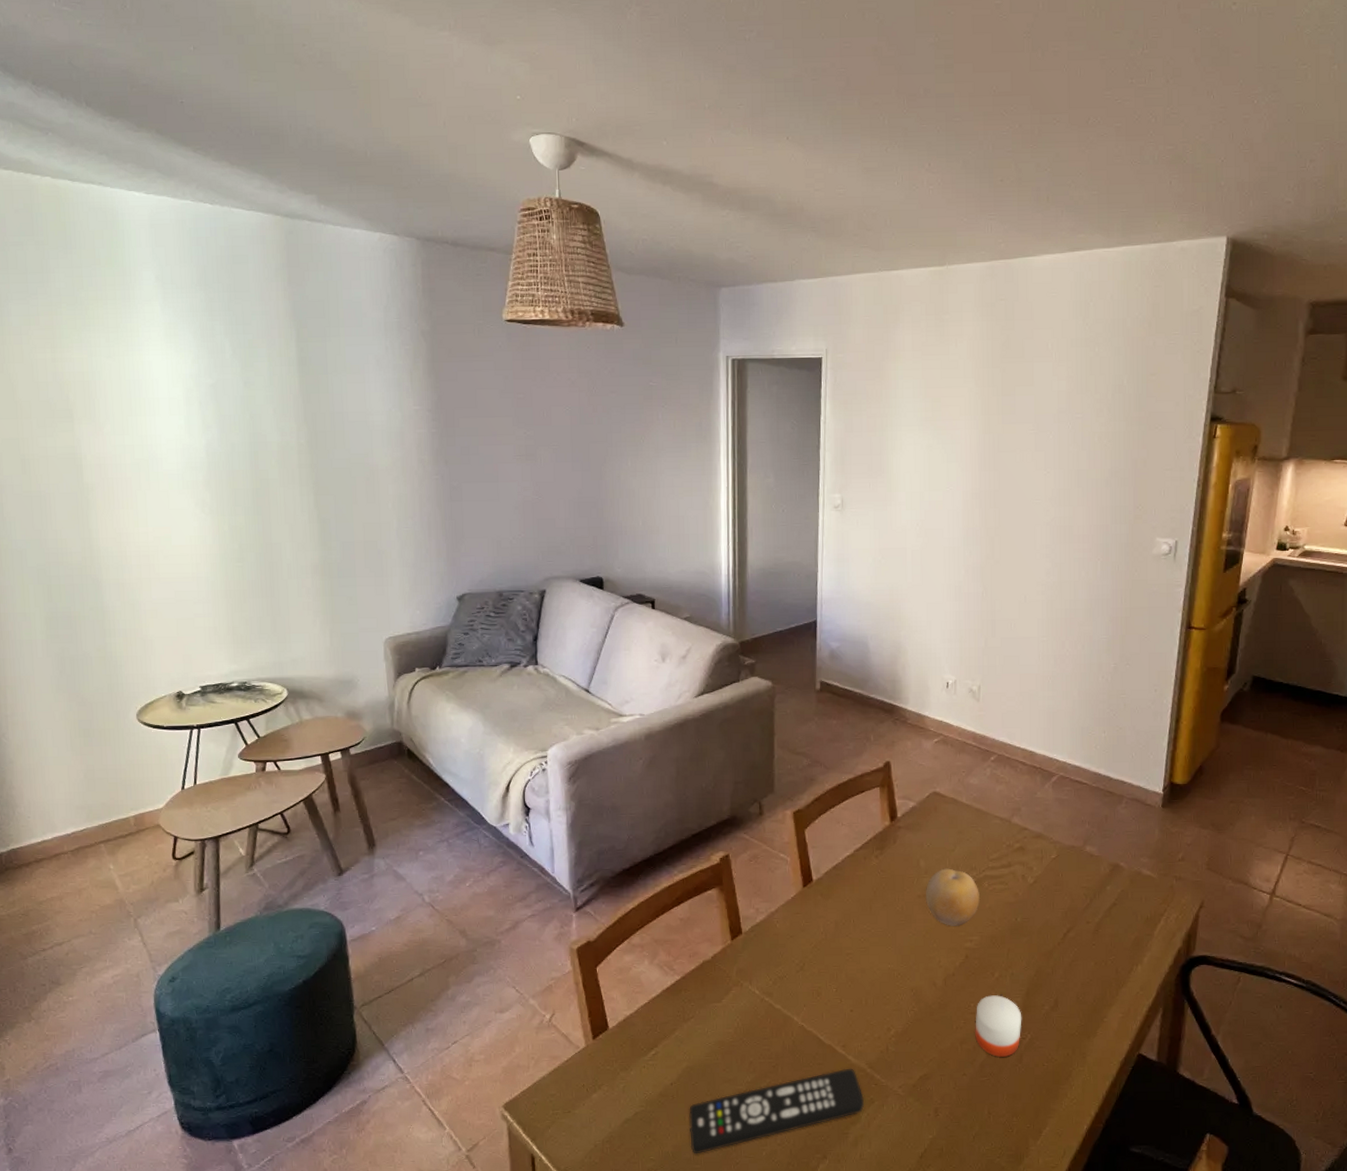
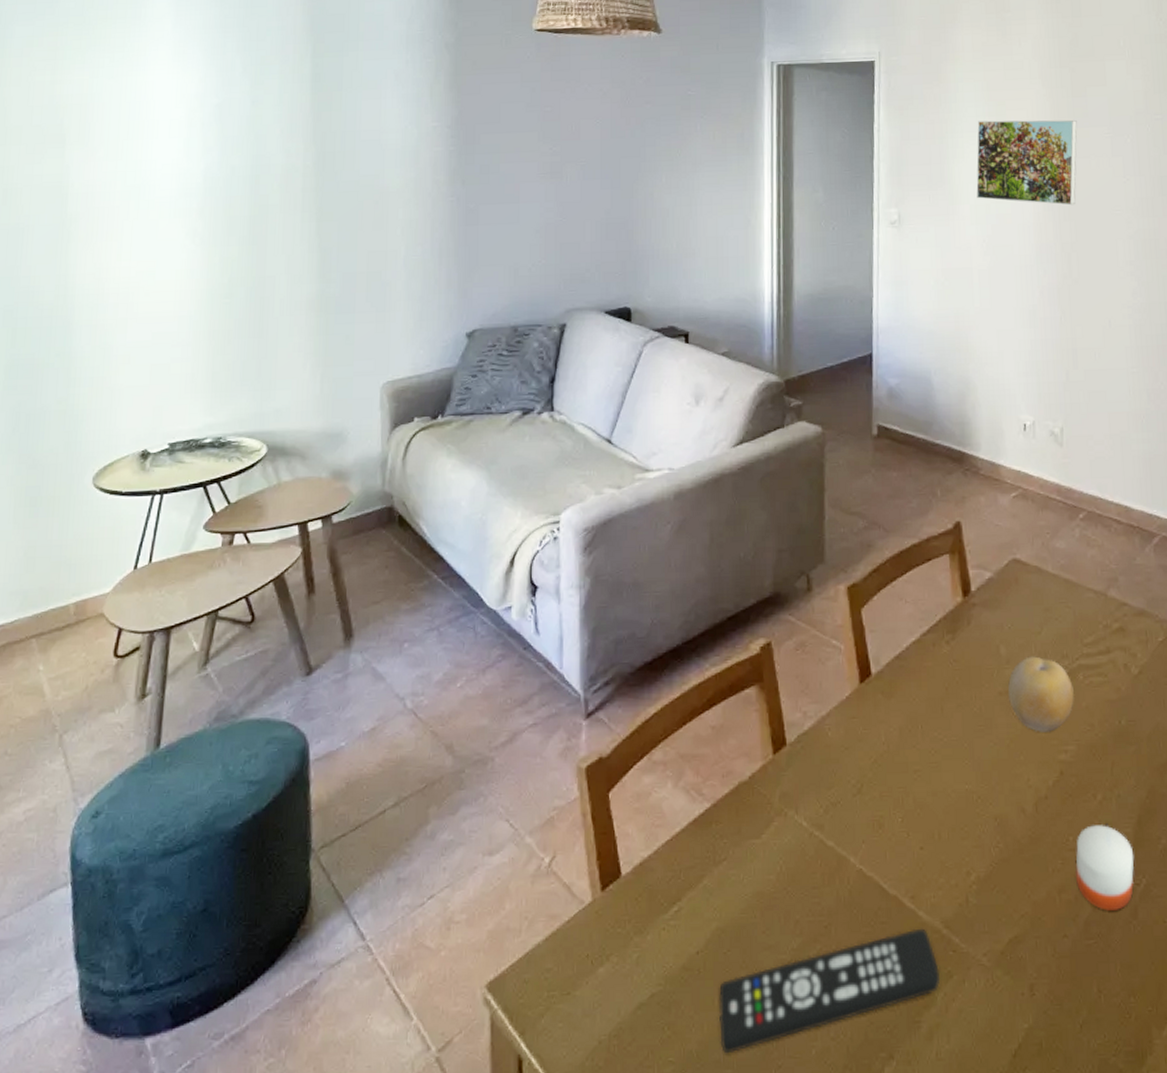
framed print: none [912,415,1005,495] -> present [976,119,1077,206]

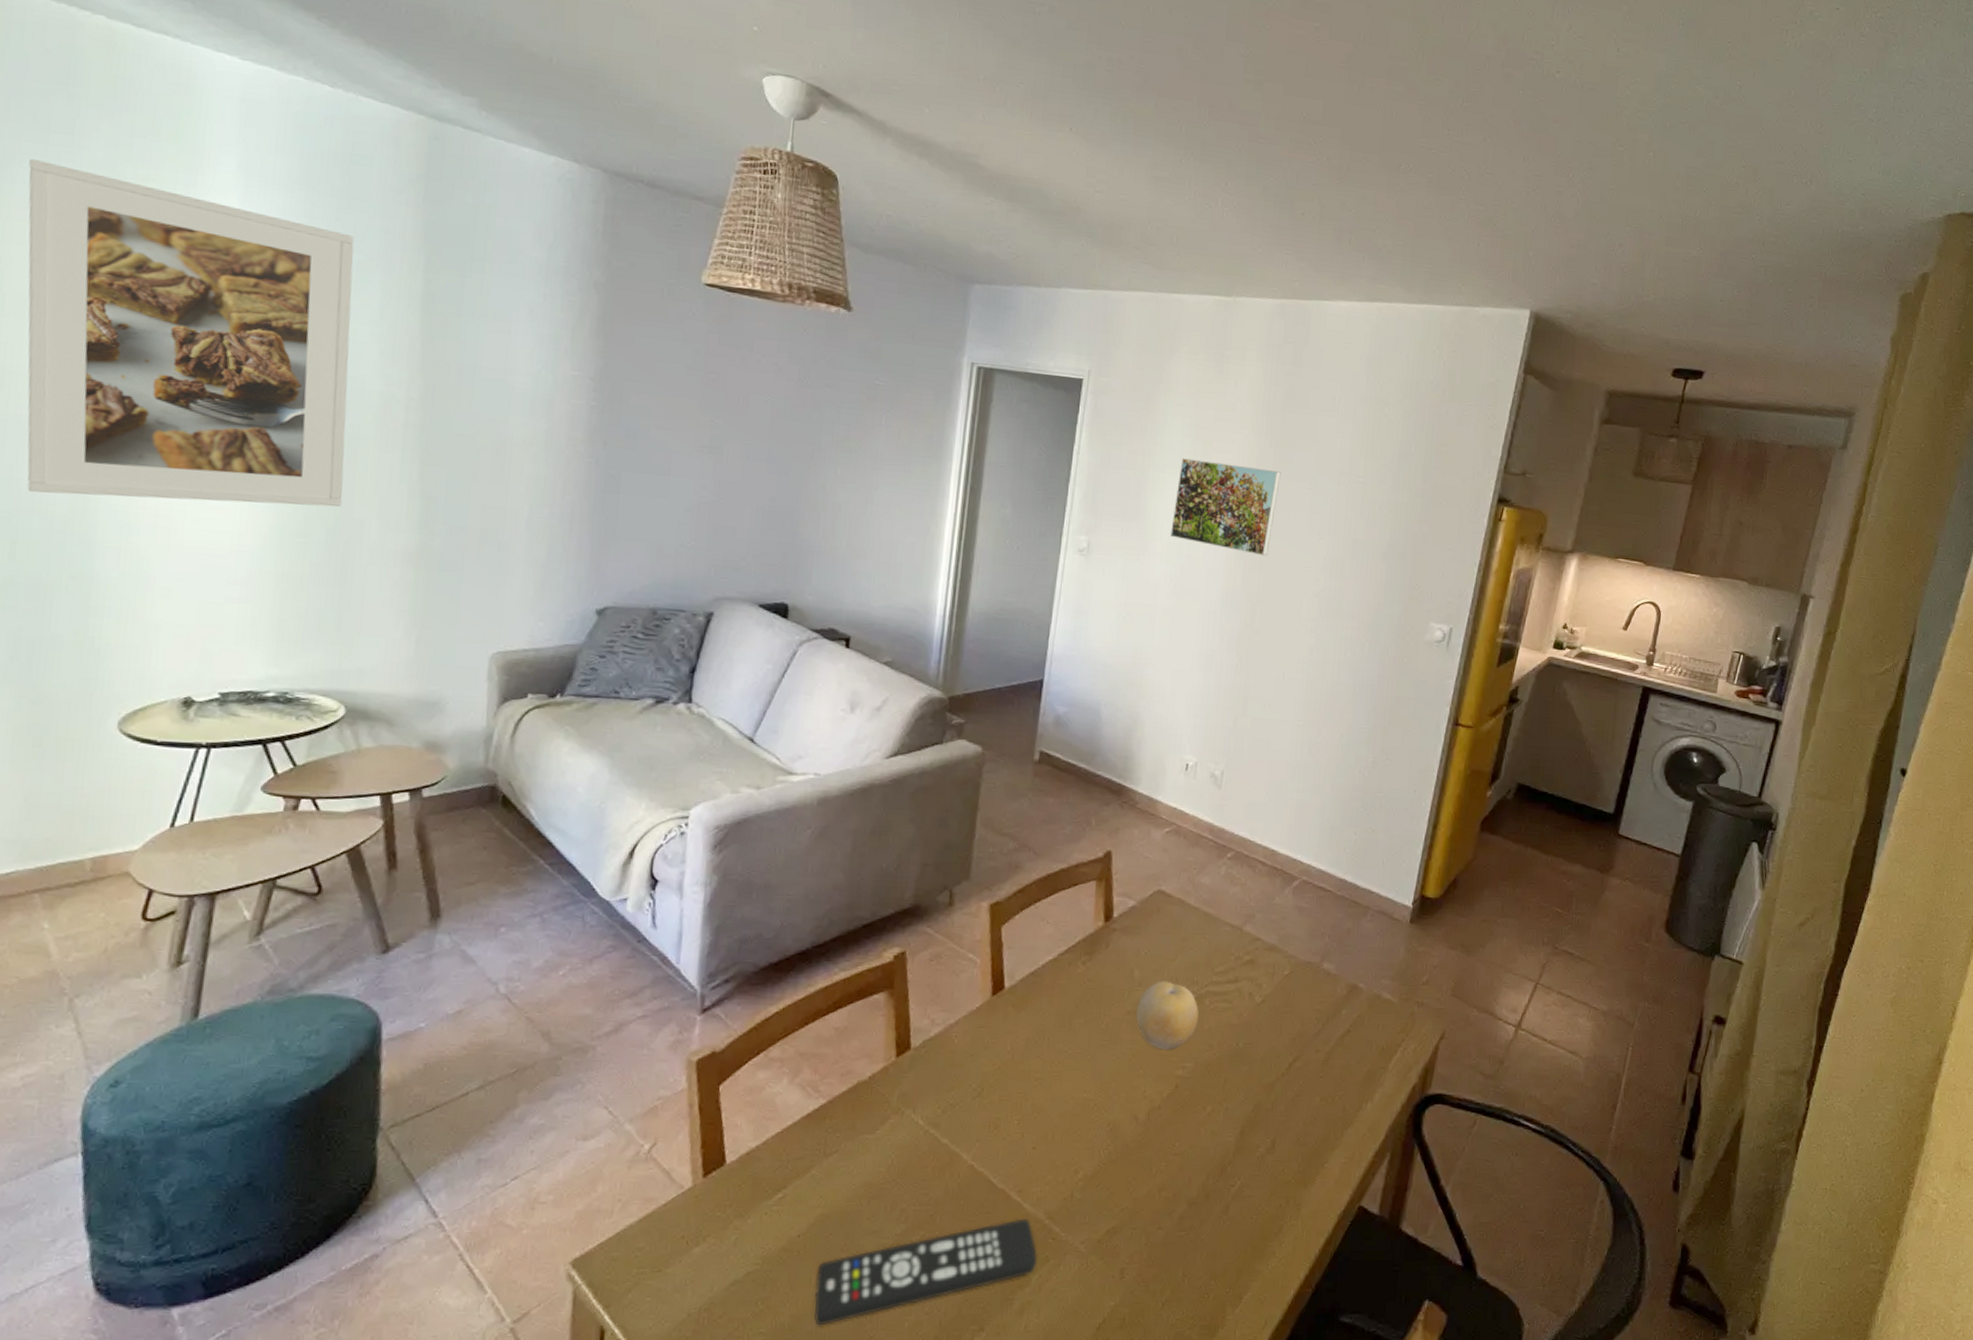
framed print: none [23,16,258,287] -> present [27,158,354,507]
candle: present [1075,825,1134,911] -> none [1176,1133,1233,1207]

